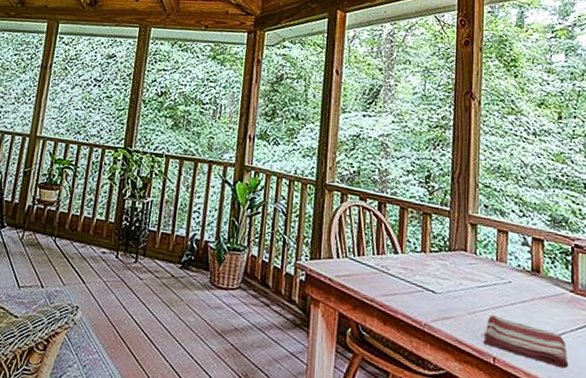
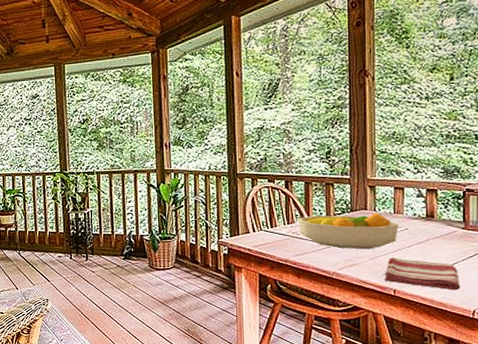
fruit bowl: none [388,248,502,301] -> present [297,212,399,250]

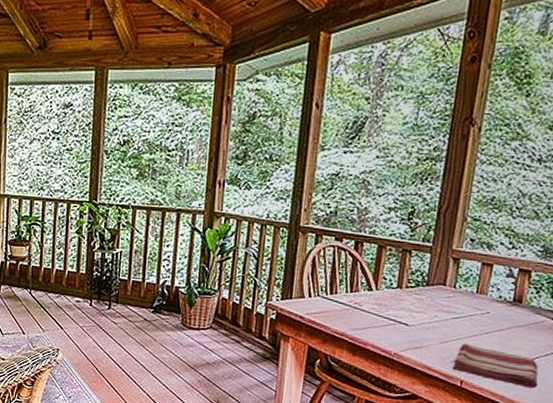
fruit bowl: present [297,212,399,250] -> none [362,285,480,332]

